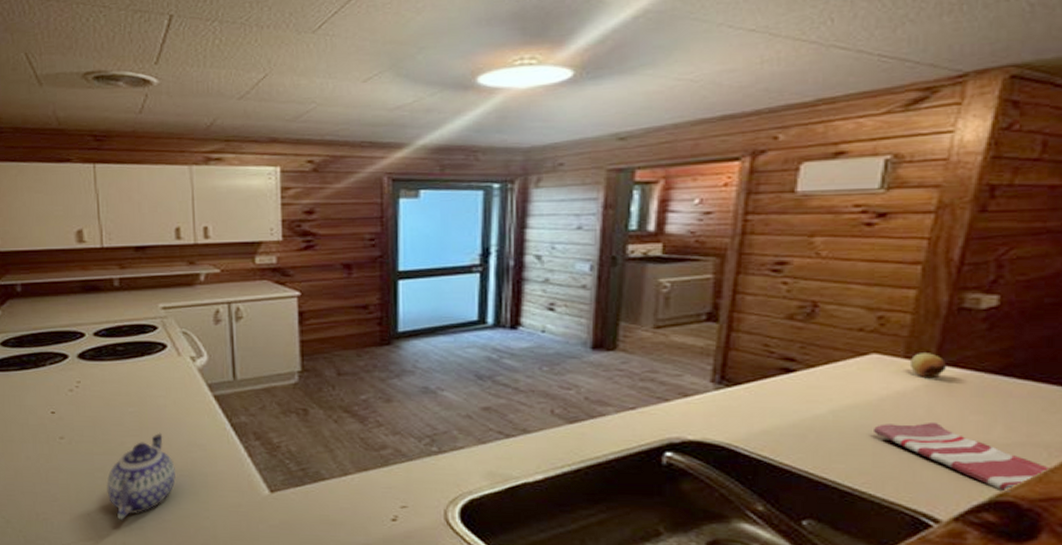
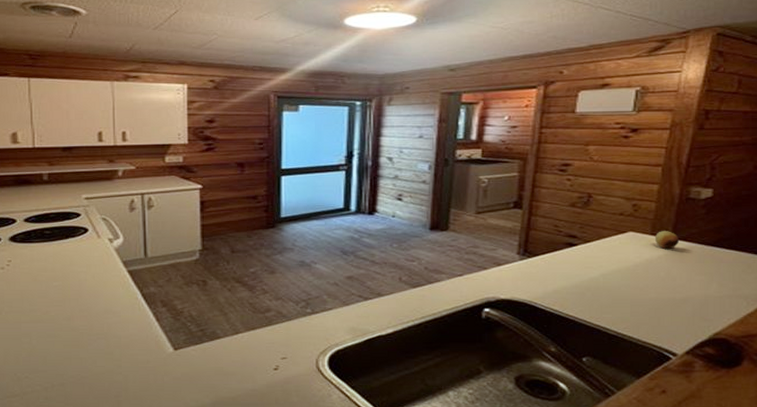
teapot: present [107,432,176,521] -> none [32,302,94,379]
dish towel: present [874,421,1051,492] -> none [631,281,749,332]

